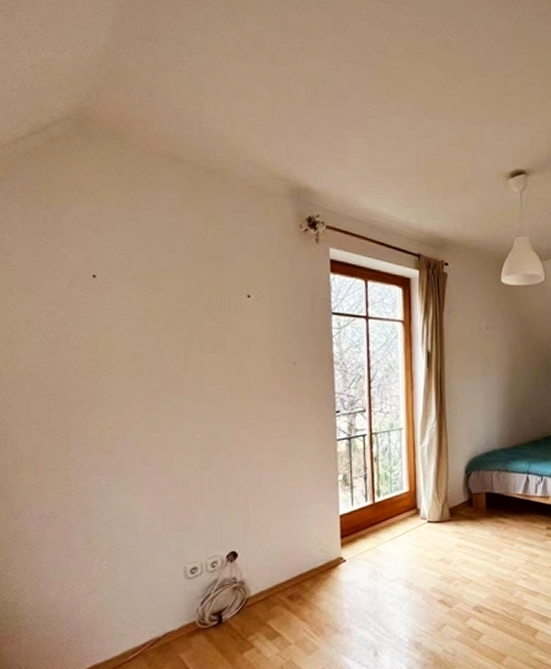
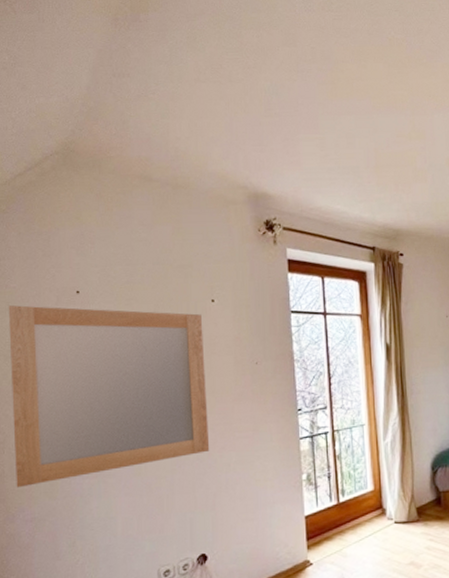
home mirror: none [9,285,242,483] -> present [8,305,210,488]

